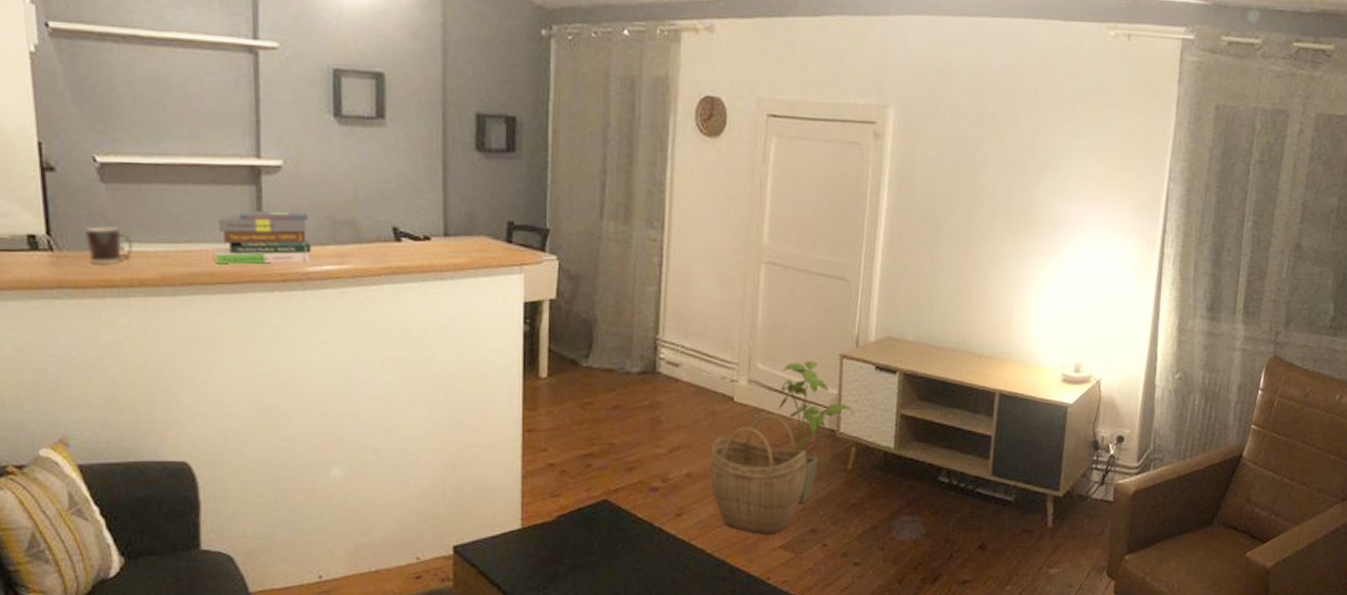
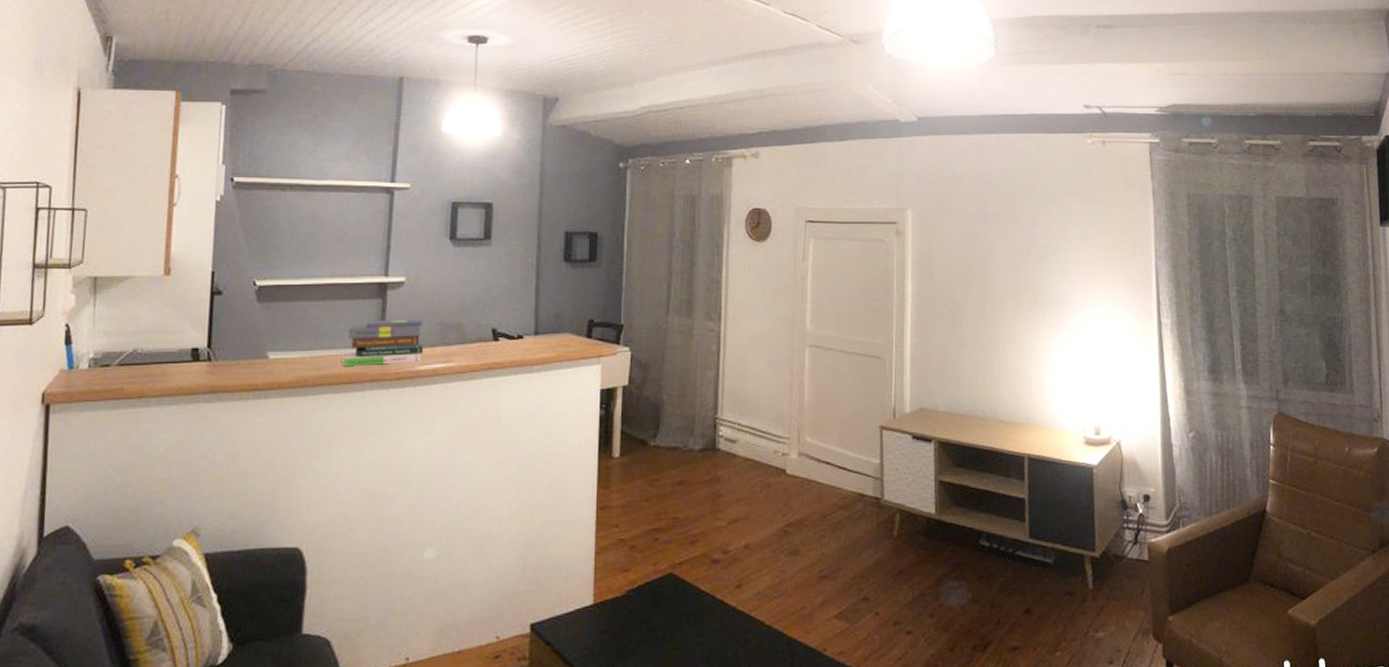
mug: present [85,226,134,265] -> none [239,339,278,372]
woven basket: present [709,415,807,535] -> none [765,485,855,604]
house plant: present [777,361,855,504] -> none [826,433,896,572]

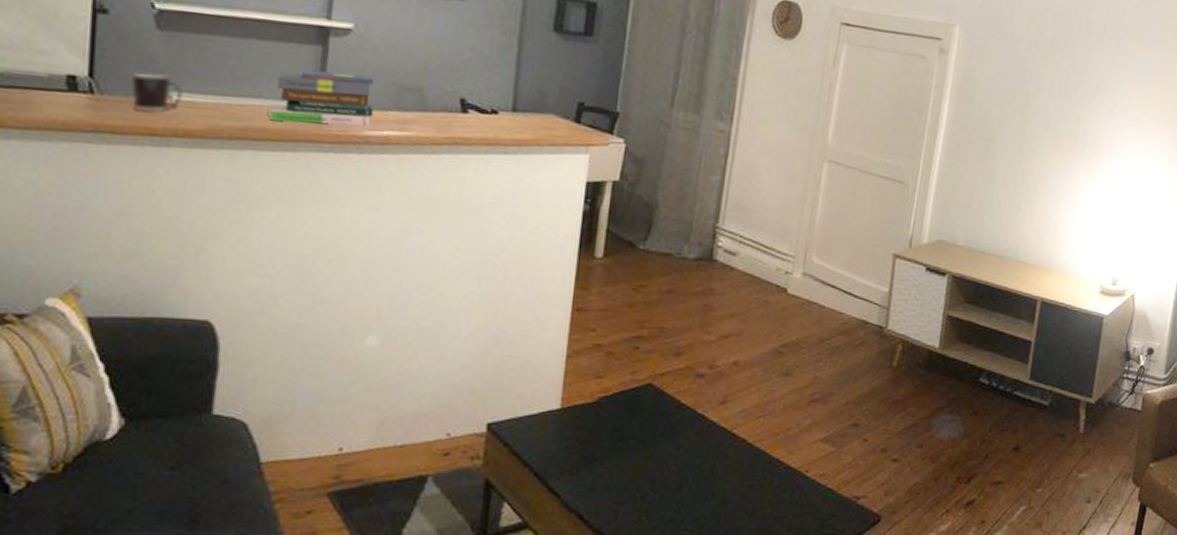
mug: none [239,339,278,372] -> present [131,72,184,112]

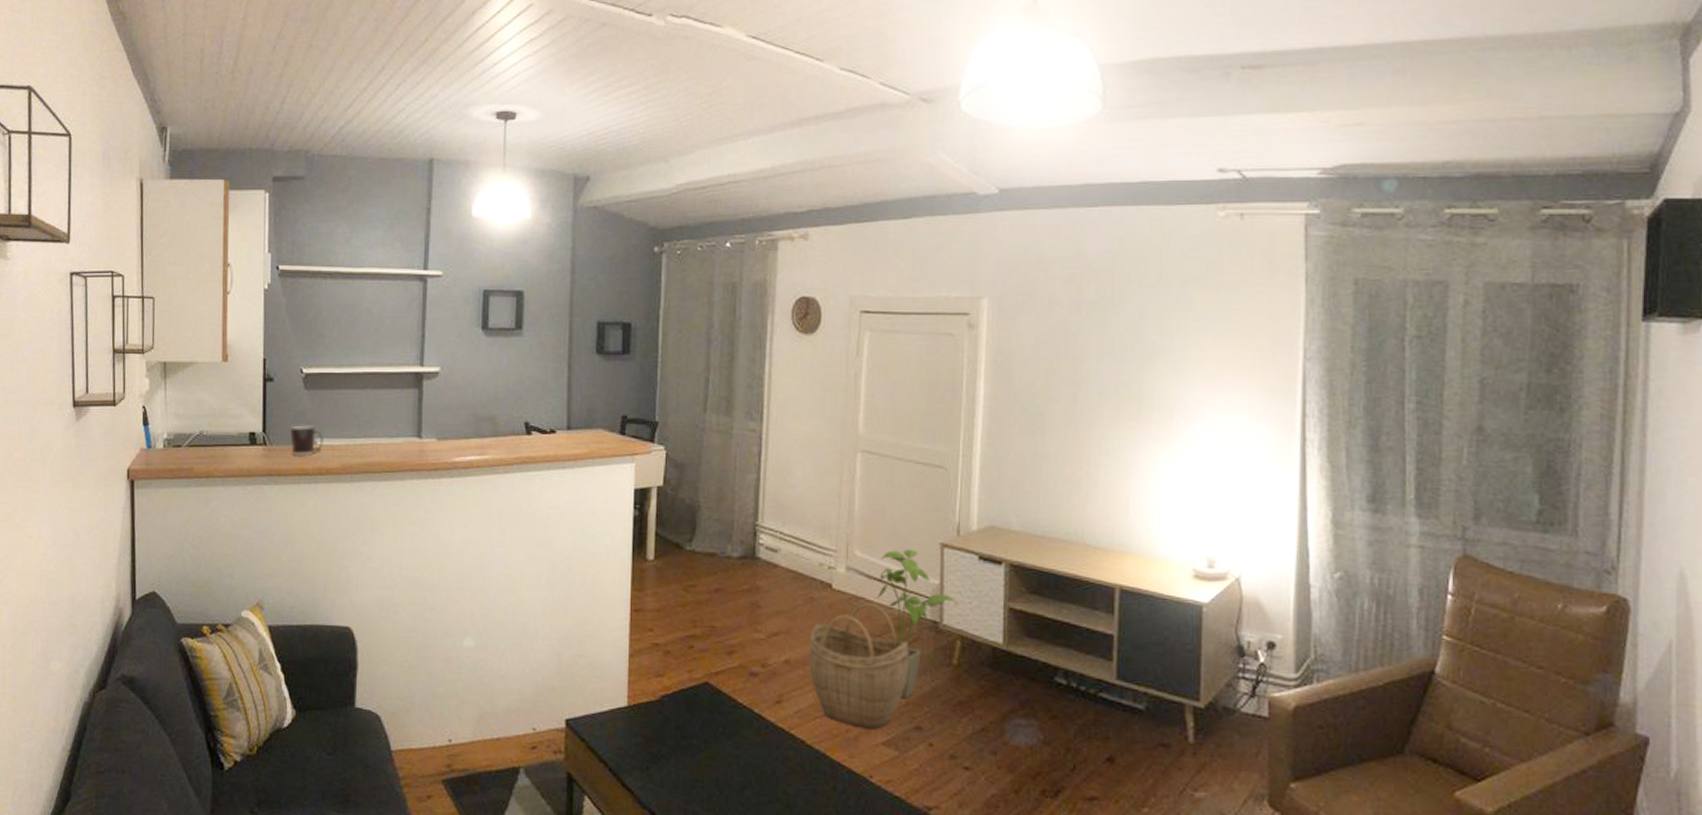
books: present [266,69,375,127] -> none [381,410,459,456]
woven basket: none [757,308,854,427] -> present [808,603,908,729]
house plant: none [829,258,903,398] -> present [876,549,958,699]

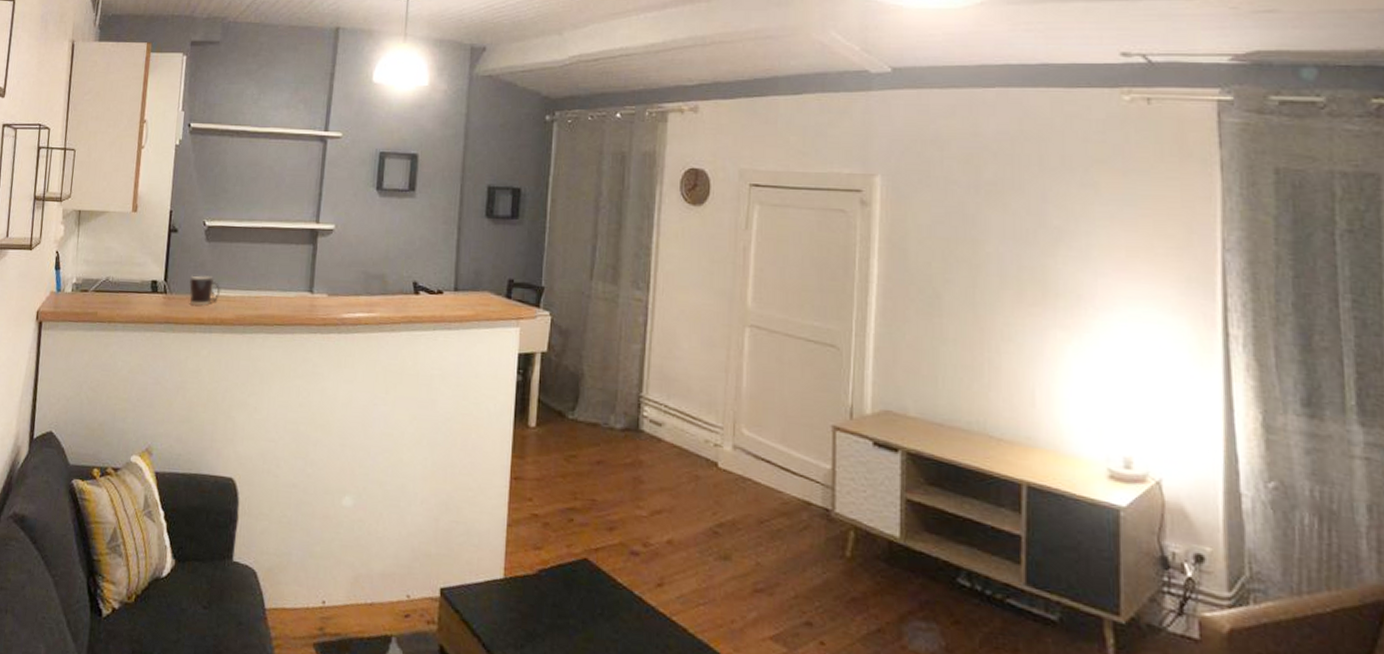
woven basket: present [808,603,908,729] -> none [692,485,798,622]
house plant: present [876,549,958,699] -> none [764,430,851,591]

